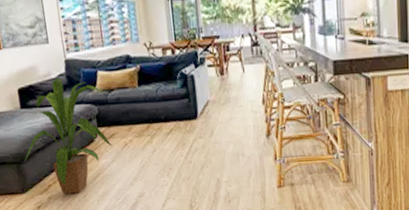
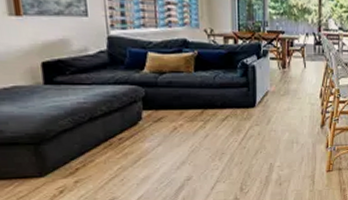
house plant: present [24,78,113,194] -> none [45,55,160,178]

